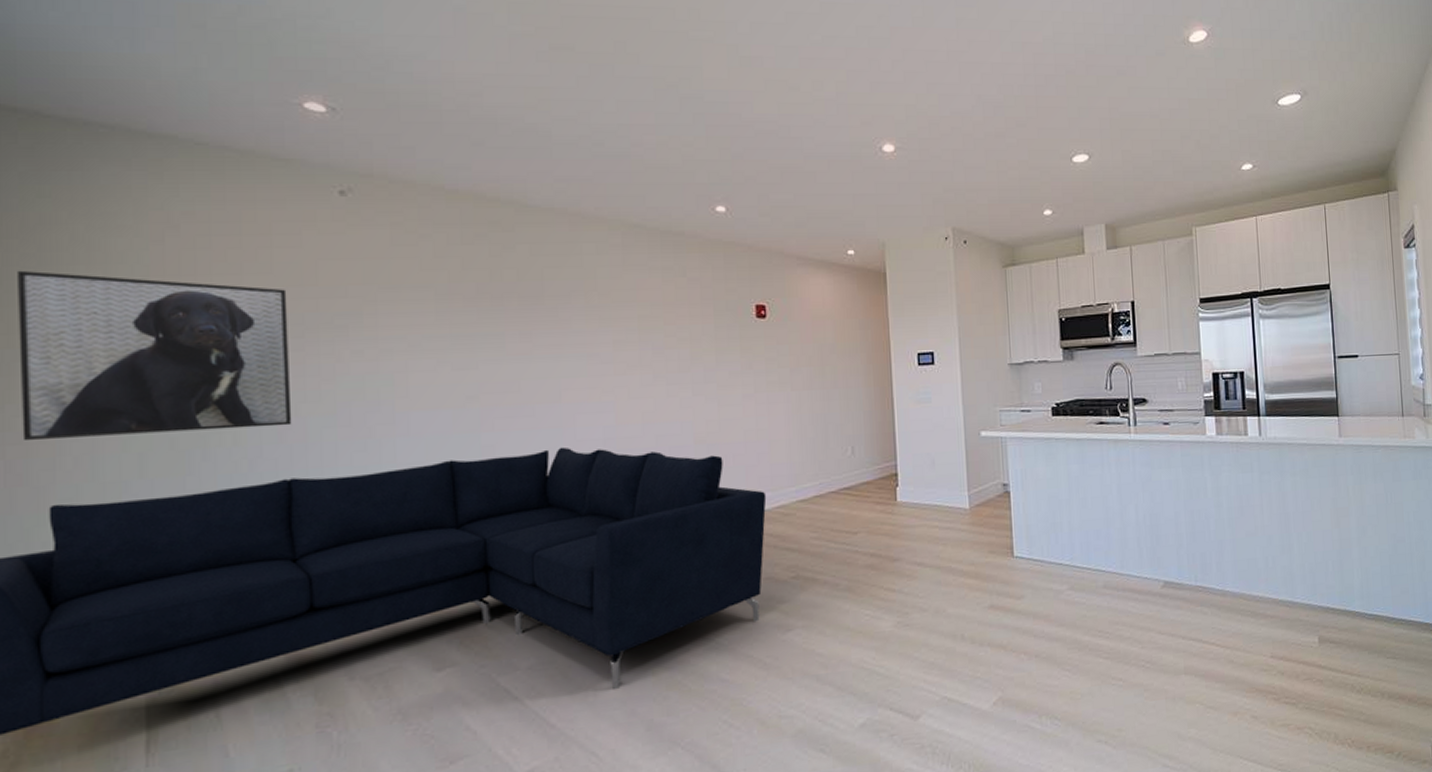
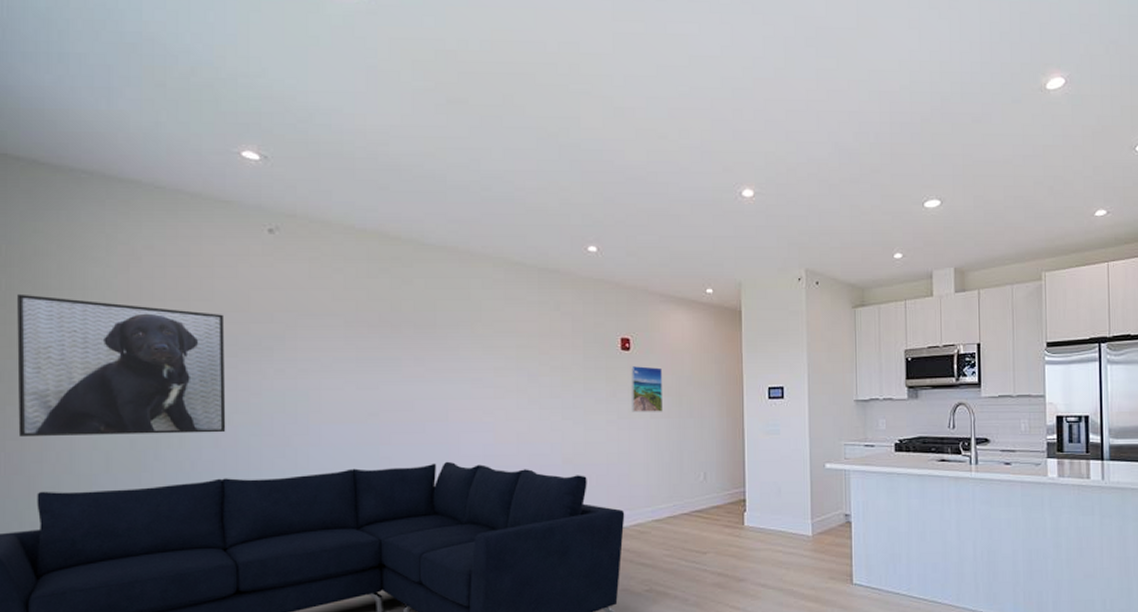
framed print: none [767,335,805,385] -> present [630,366,664,412]

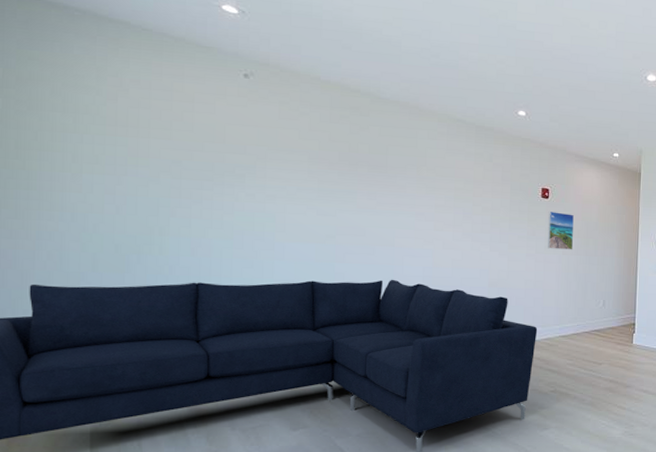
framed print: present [17,293,226,438] -> none [12,112,203,244]

